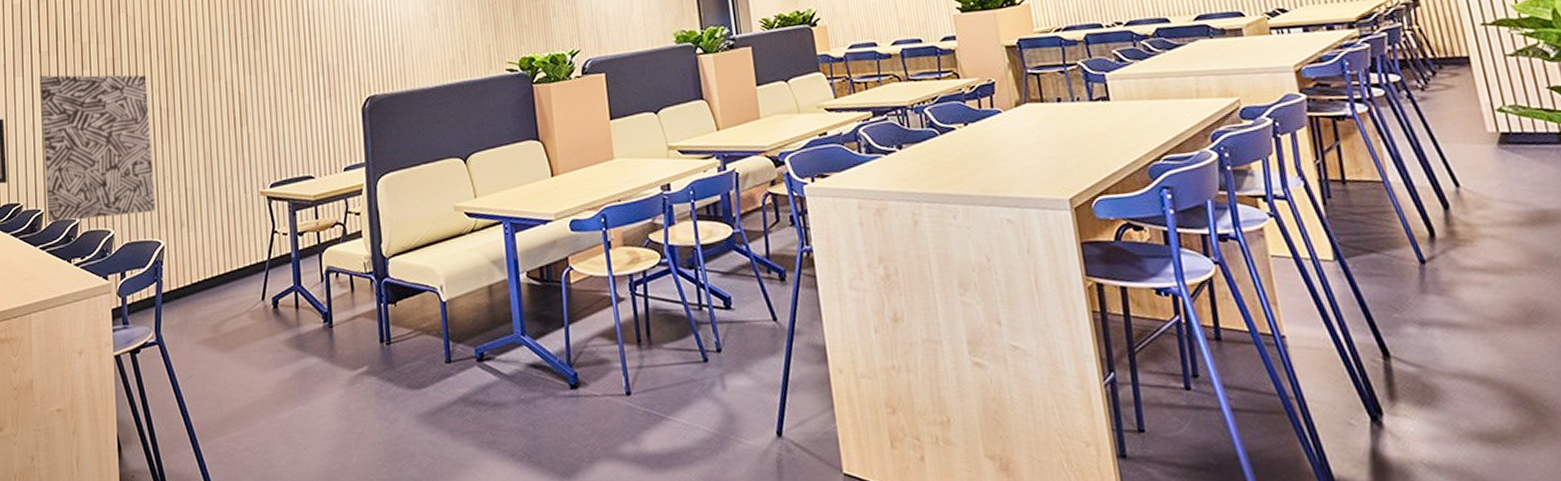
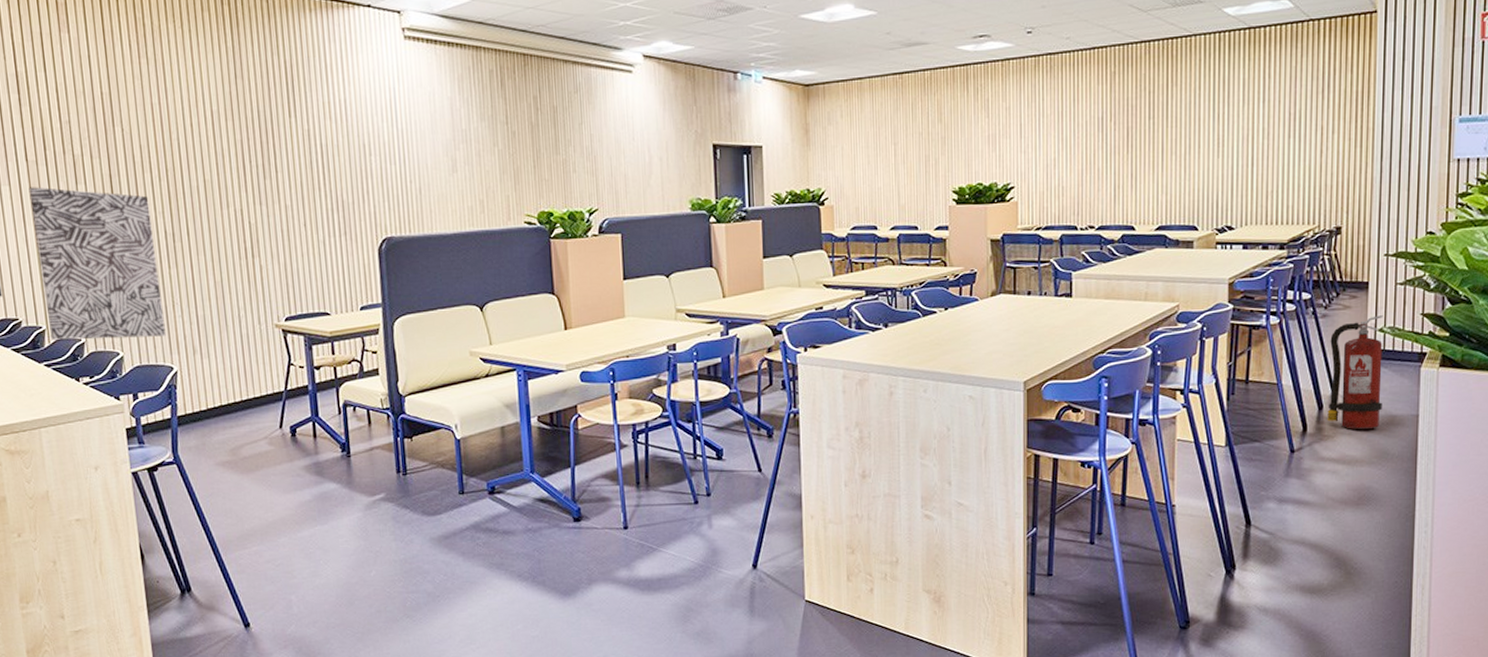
fire extinguisher: none [1437,93,1529,231] -> present [1326,315,1383,429]

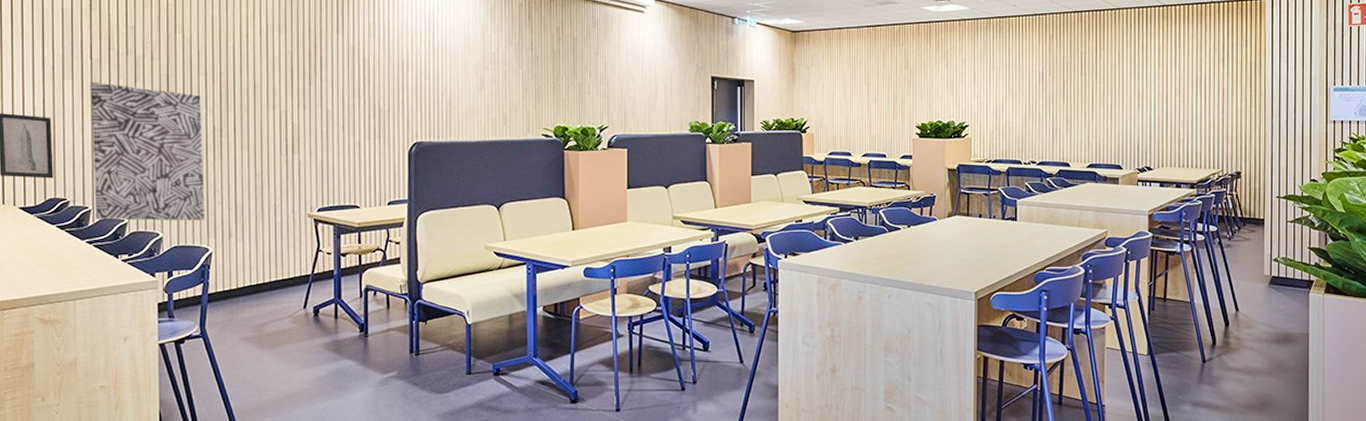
fire extinguisher: present [1326,315,1383,429] -> none [1232,248,1278,344]

